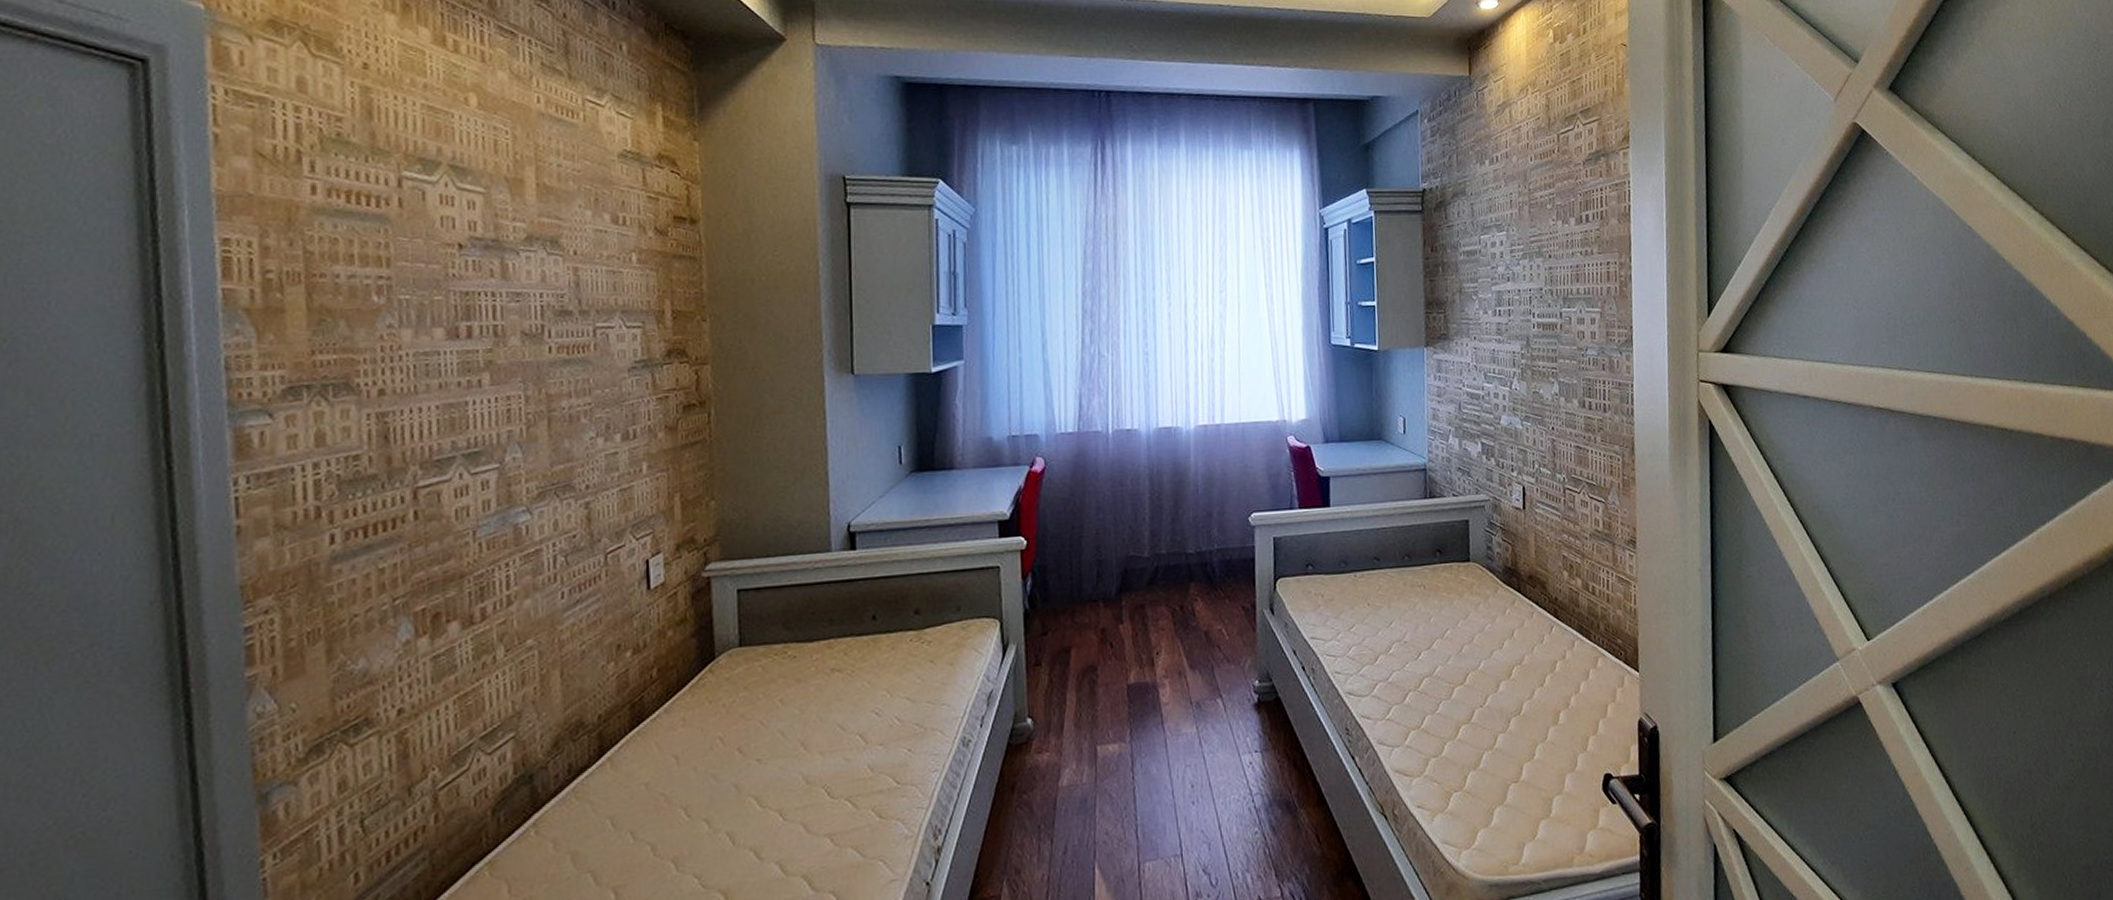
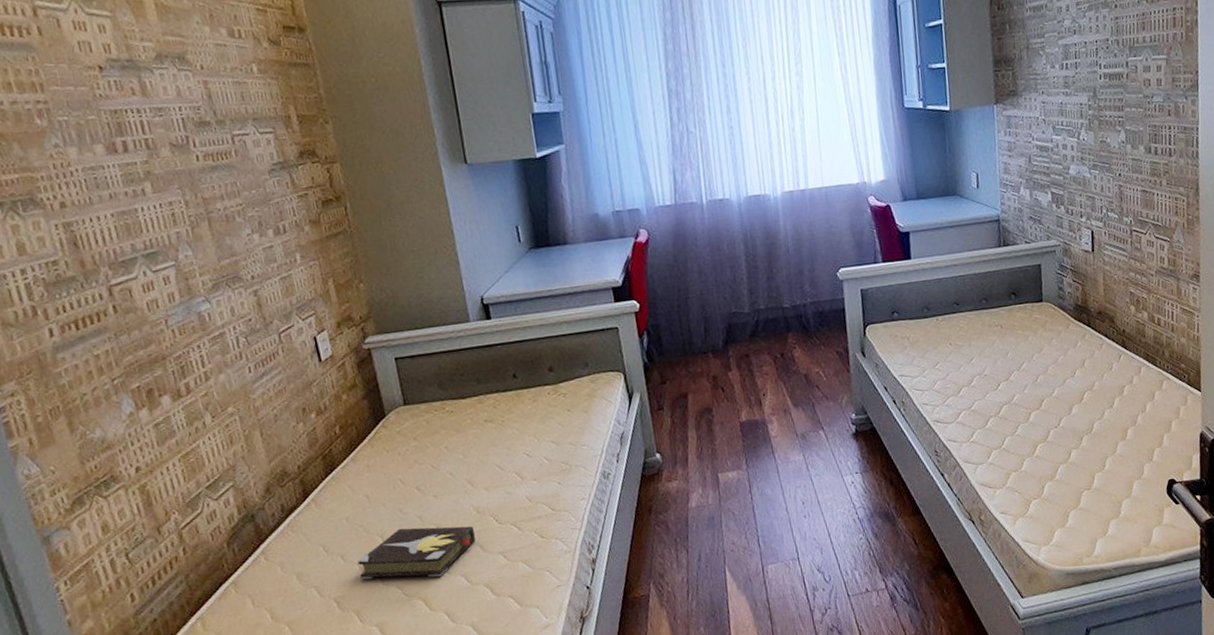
hardback book: none [650,799,801,864] -> present [357,526,476,580]

